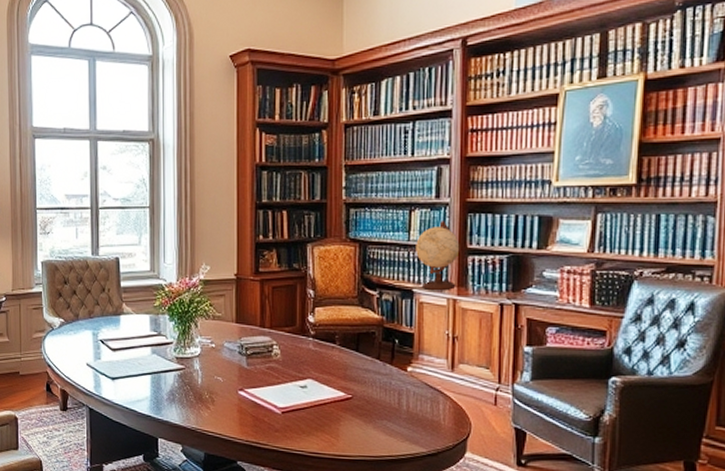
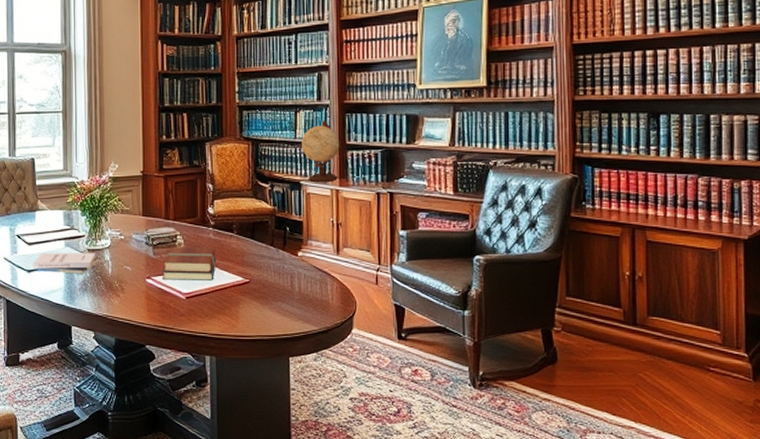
books: none [117,359,188,383] -> present [33,252,99,274]
books: none [257,357,316,395] -> present [162,247,217,280]

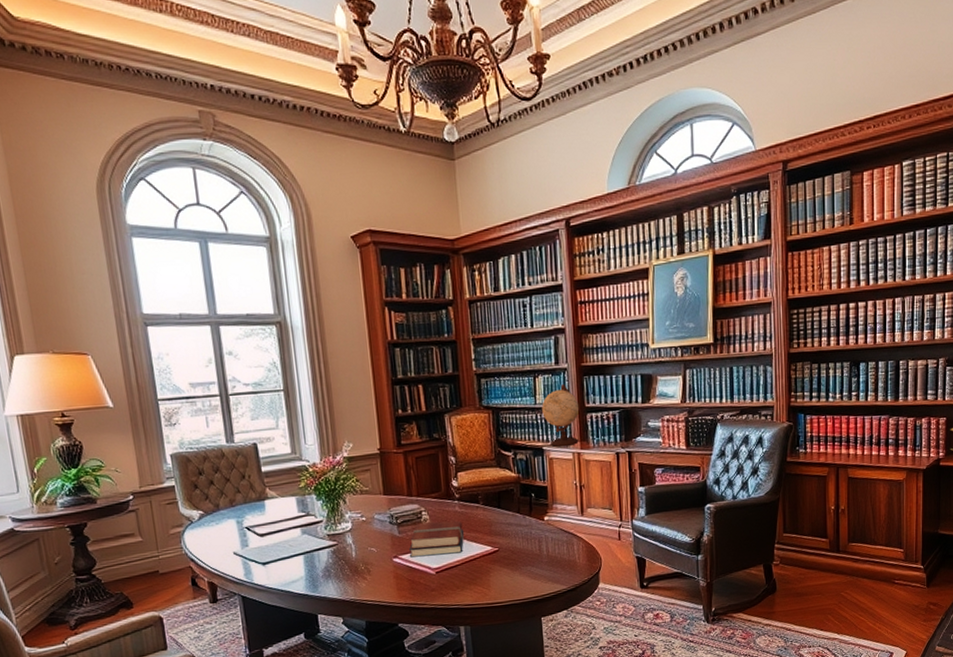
books: present [33,252,99,274] -> none [267,537,341,564]

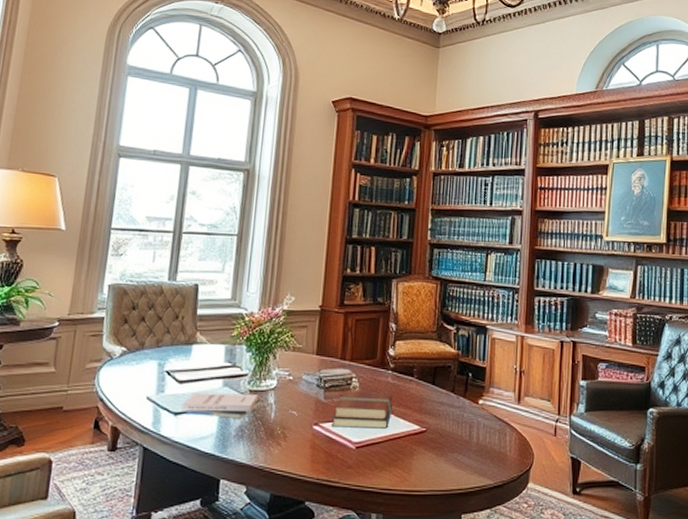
books: none [267,537,341,564] -> present [181,392,262,418]
globe: present [542,384,579,447] -> none [490,265,528,328]

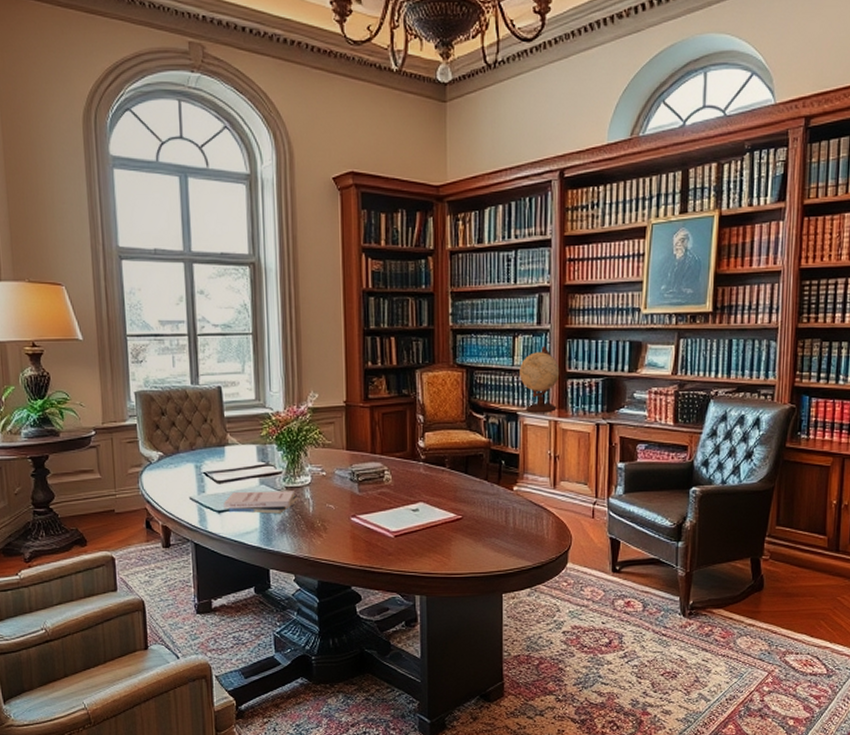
books: present [332,390,393,429] -> none [369,483,428,518]
globe: none [490,265,528,328] -> present [520,346,560,413]

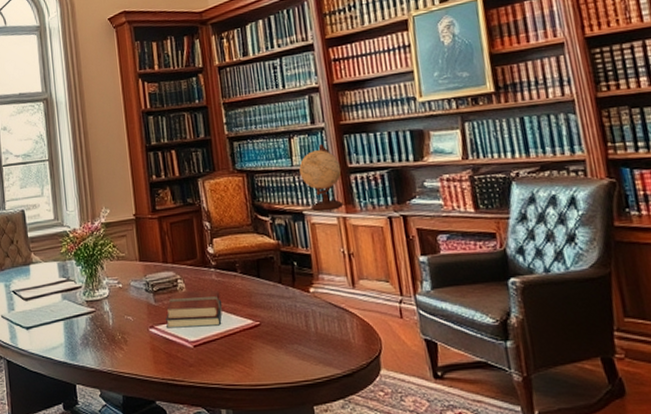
books: present [223,491,299,514] -> none [31,304,99,329]
books: none [369,483,428,518] -> present [166,289,223,328]

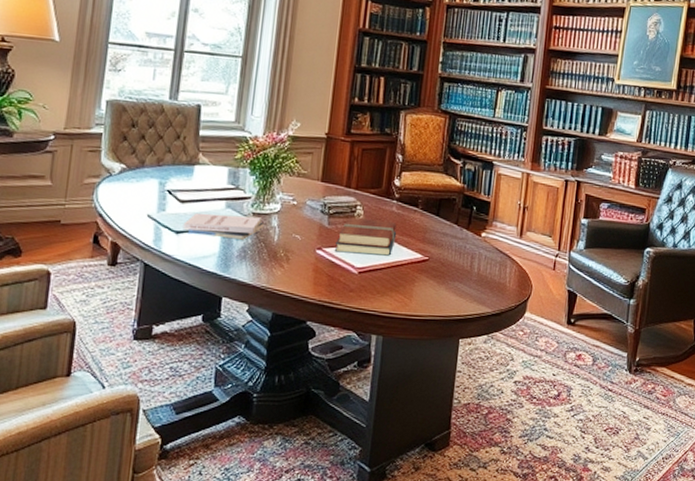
books: none [31,304,99,329] -> present [182,212,265,240]
globe: present [299,144,344,211] -> none [499,103,537,165]

